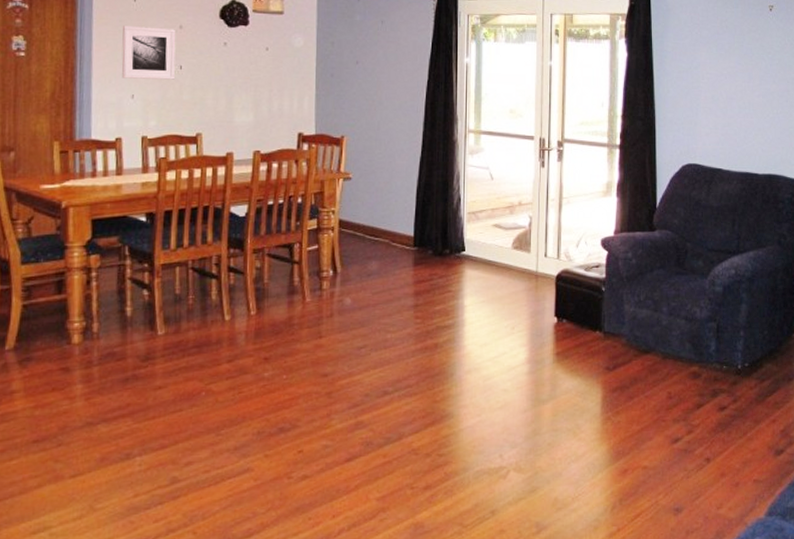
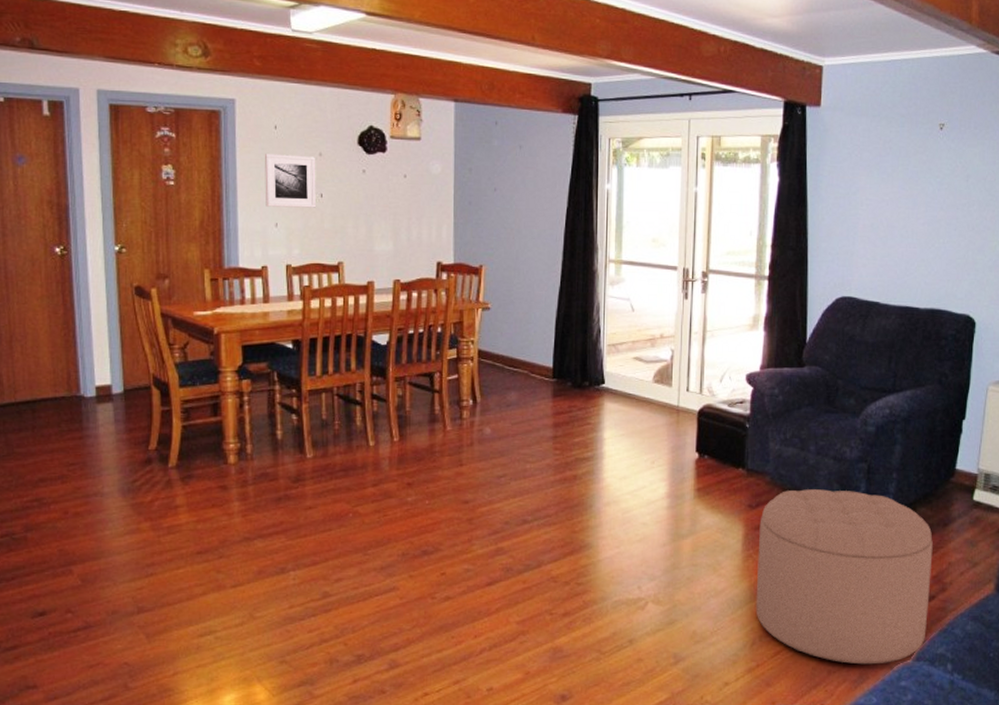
ottoman: none [615,349,780,523] -> present [756,489,933,665]

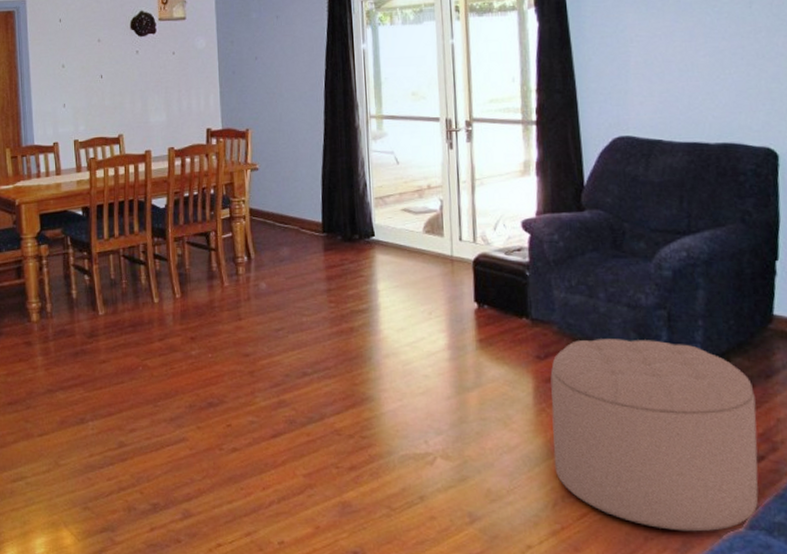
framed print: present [265,154,316,208] -> none [52,43,97,90]

